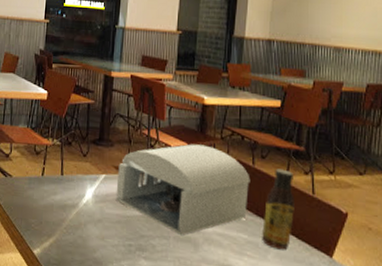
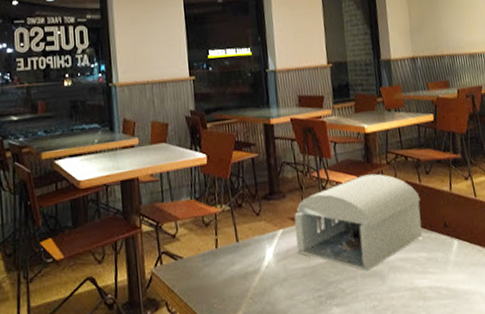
sauce bottle: present [262,168,295,250] -> none [437,179,465,259]

